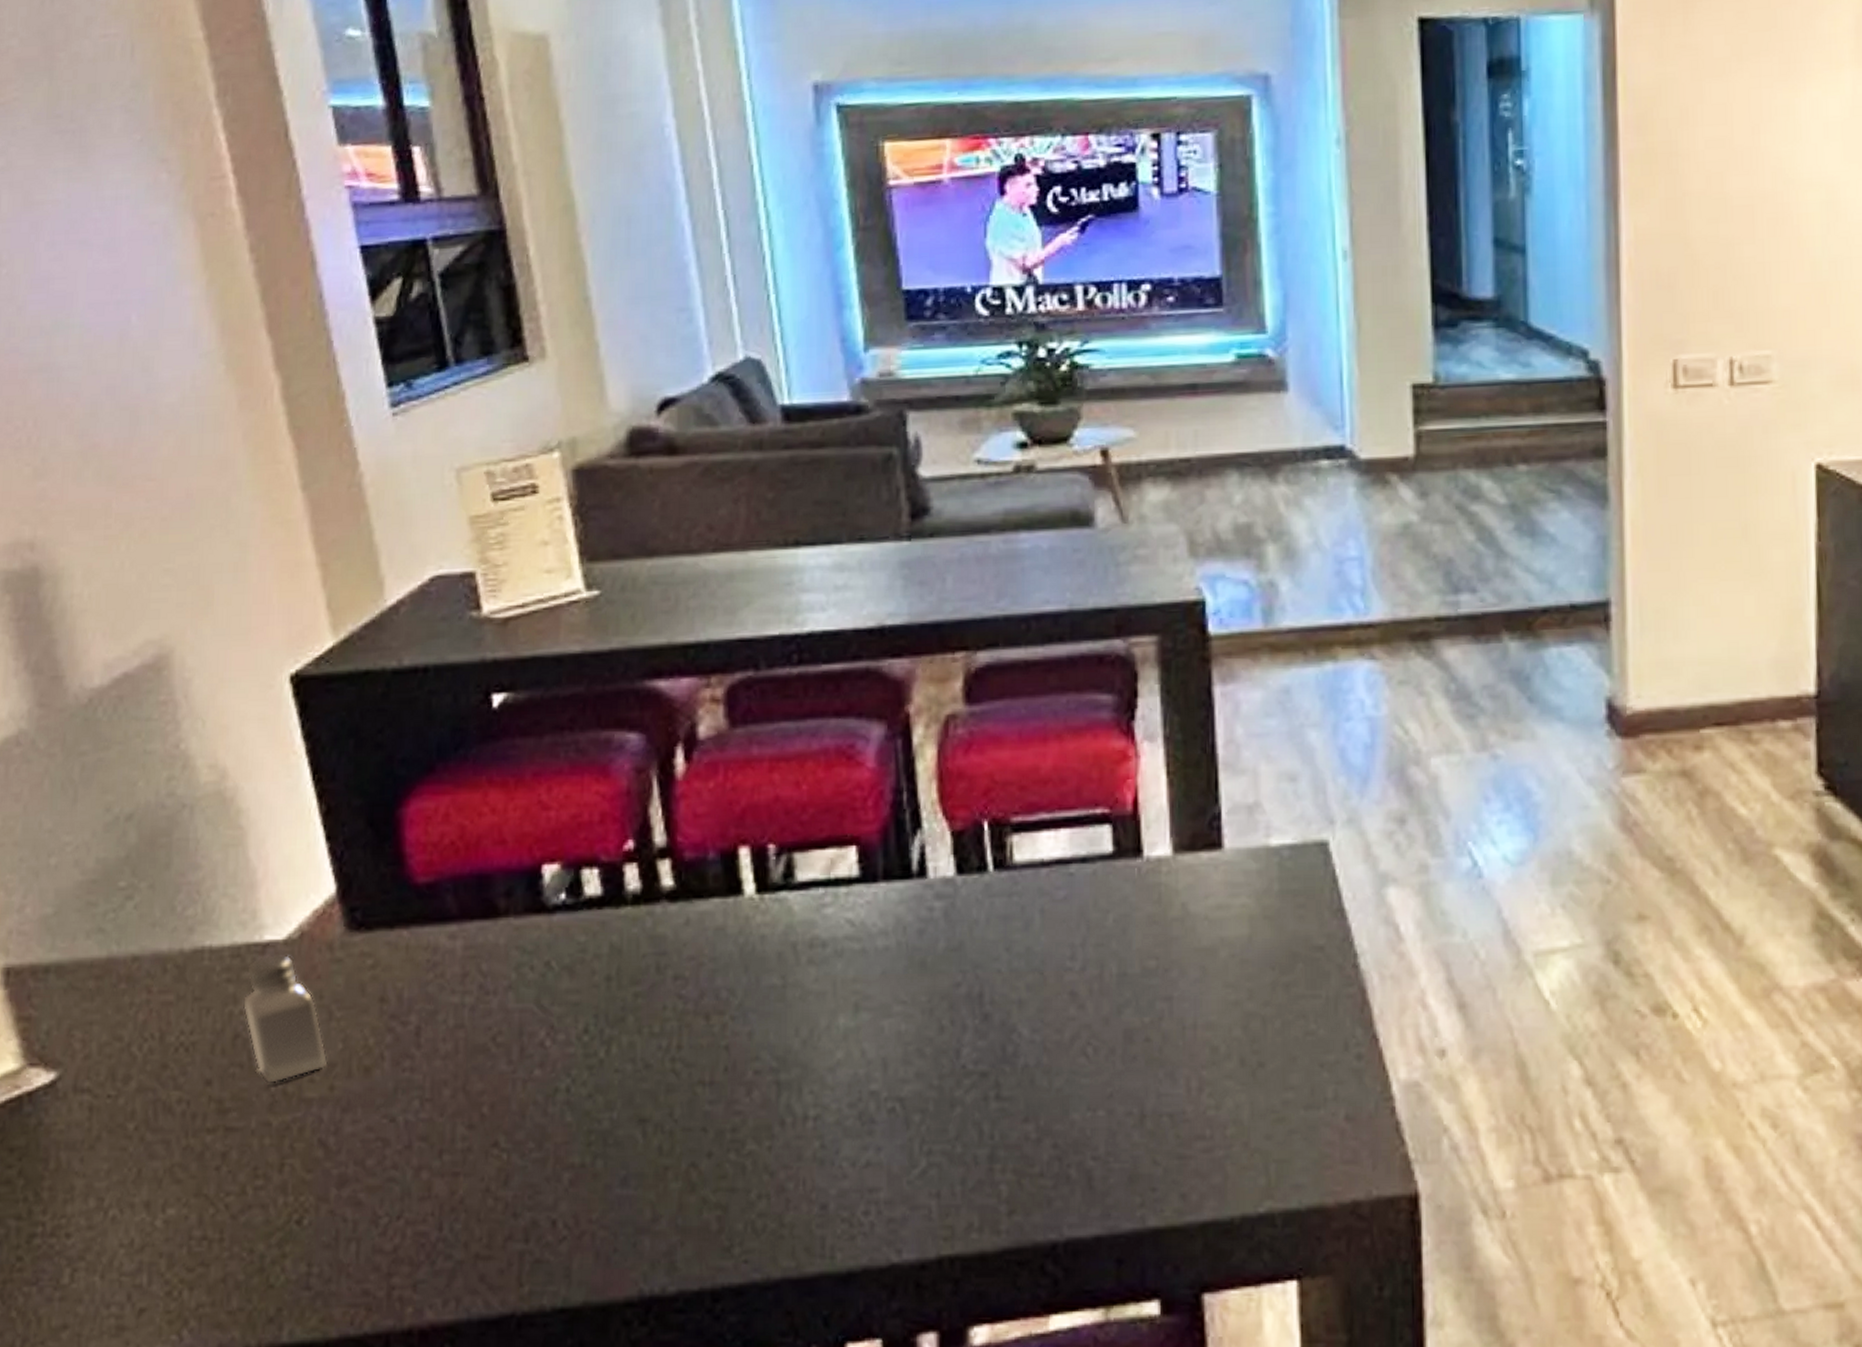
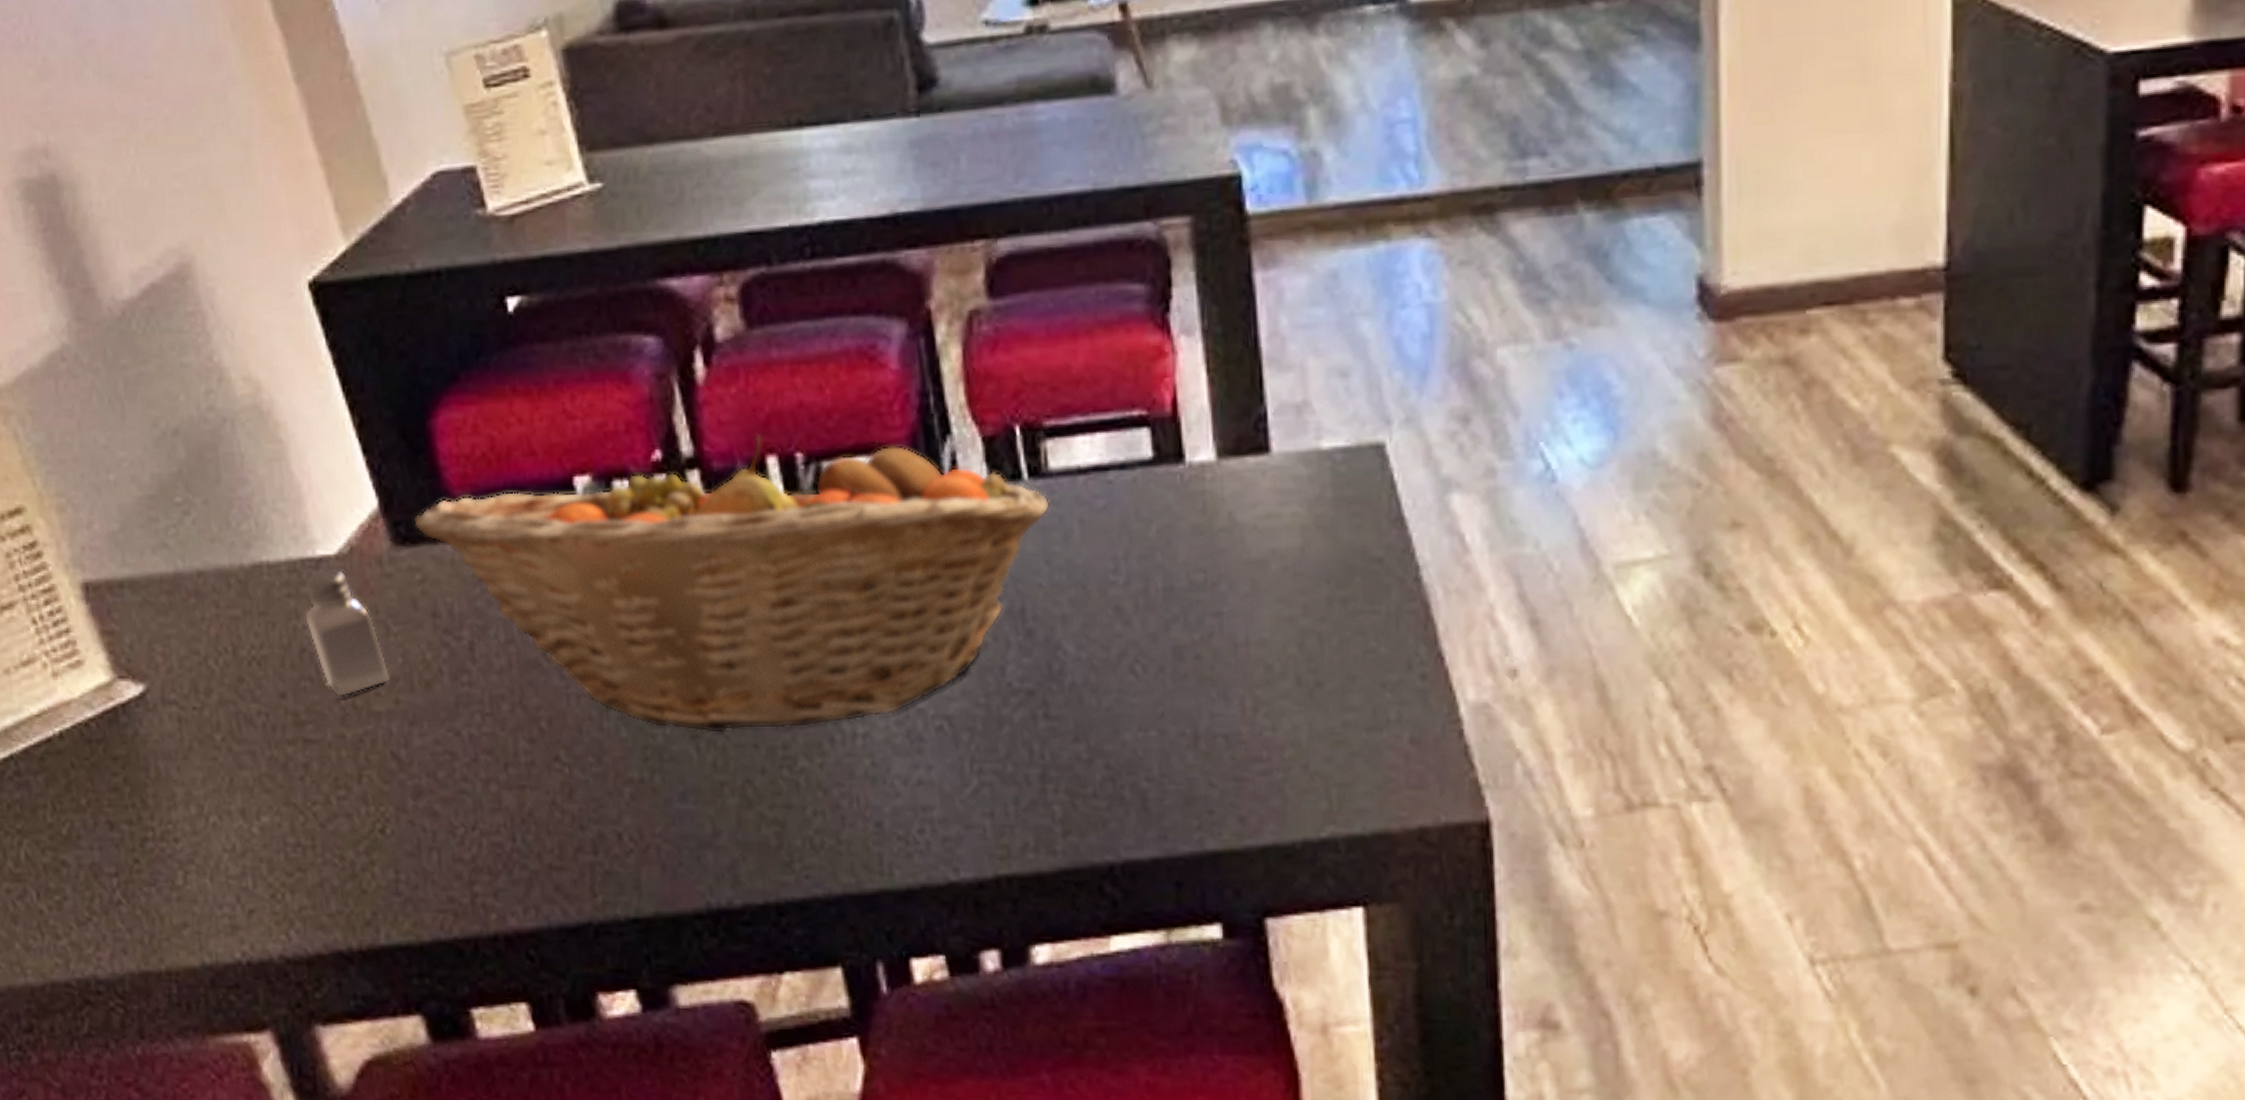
fruit basket: none [371,827,1013,1118] -> present [414,435,1050,734]

